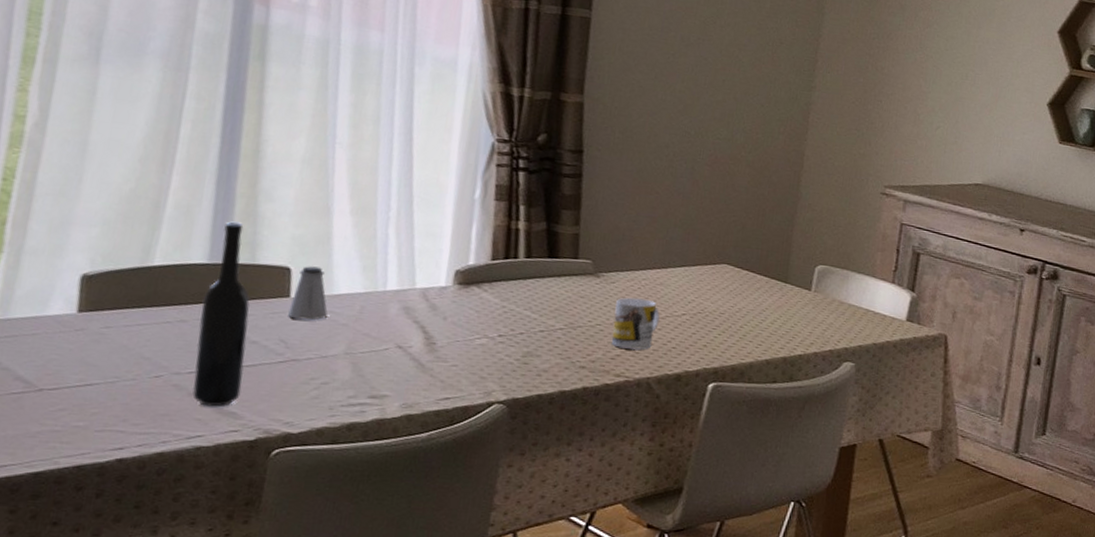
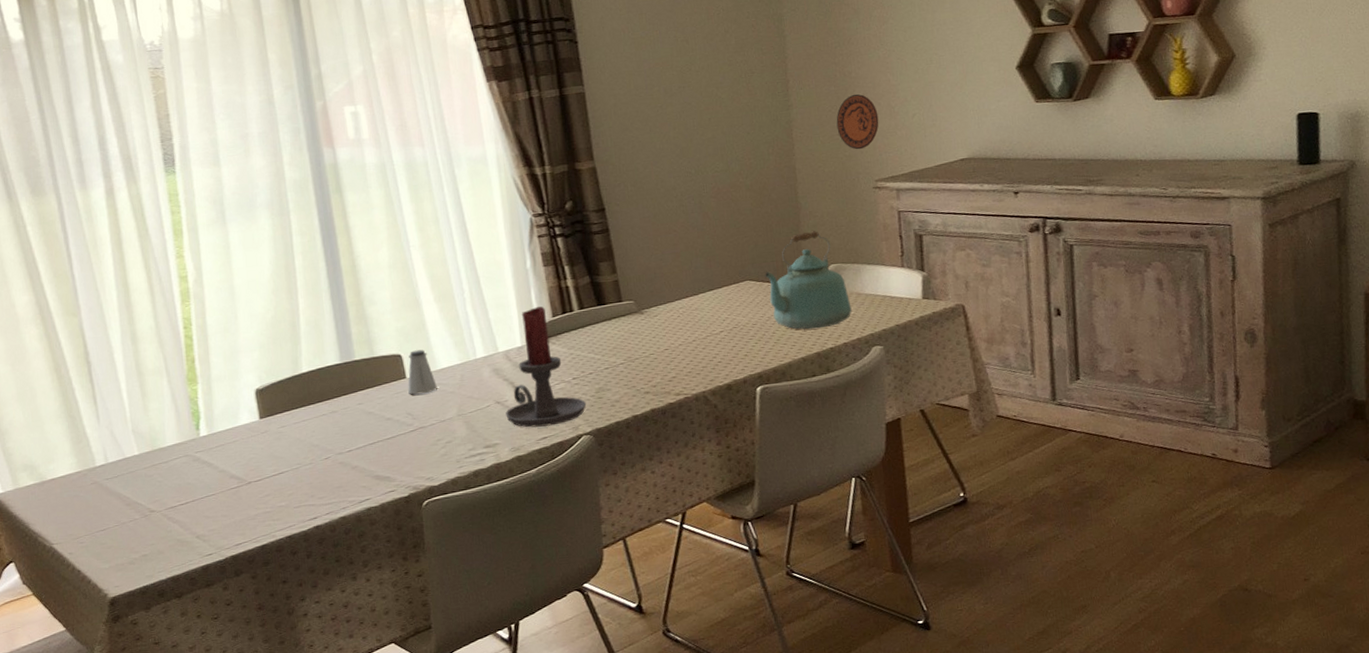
bottle: present [192,221,250,407] -> none [343,326,389,476]
candle holder: none [405,245,508,386] -> present [506,306,587,428]
mug: present [611,297,660,350] -> none [662,324,702,371]
kettle: none [744,224,831,332] -> present [764,231,852,330]
decorative plate: none [856,92,903,151] -> present [836,94,879,150]

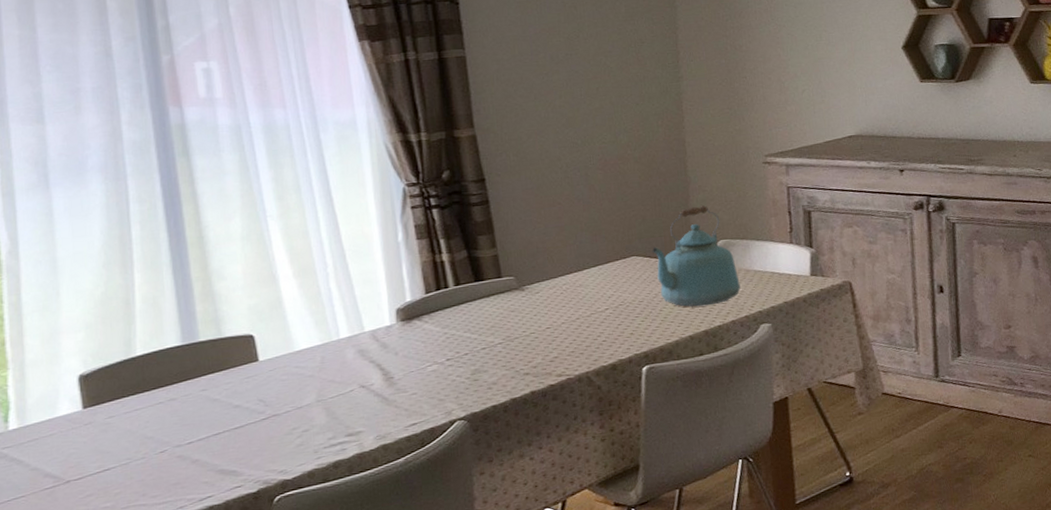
saltshaker: present [407,349,437,395] -> none [259,329,294,380]
candle holder: present [506,306,587,428] -> none [371,282,461,414]
decorative plate: present [836,94,879,150] -> none [726,68,769,124]

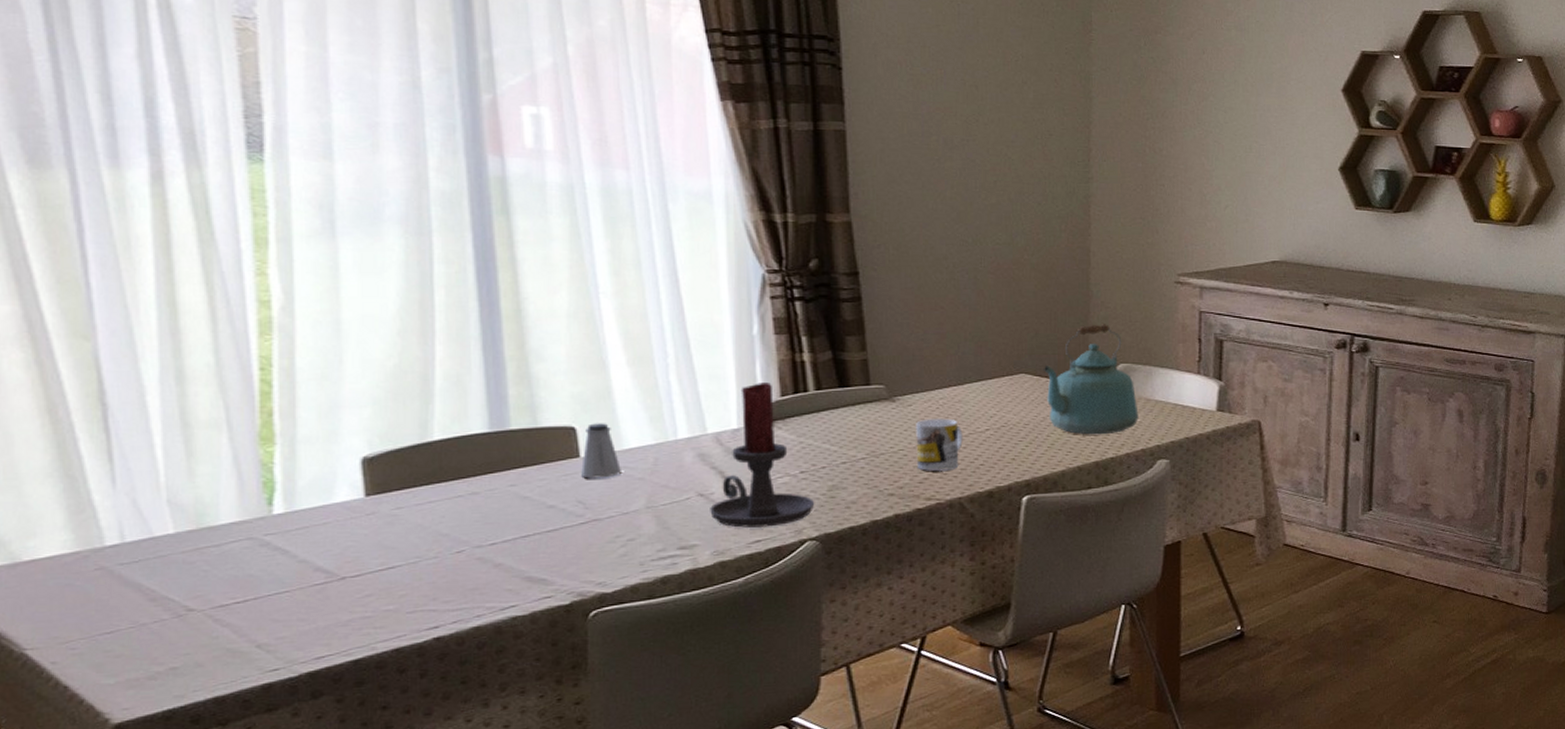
saltshaker: none [259,329,294,380] -> present [580,423,621,479]
candle holder: none [371,282,461,414] -> present [710,383,815,528]
mug: none [544,301,586,351] -> present [916,418,963,471]

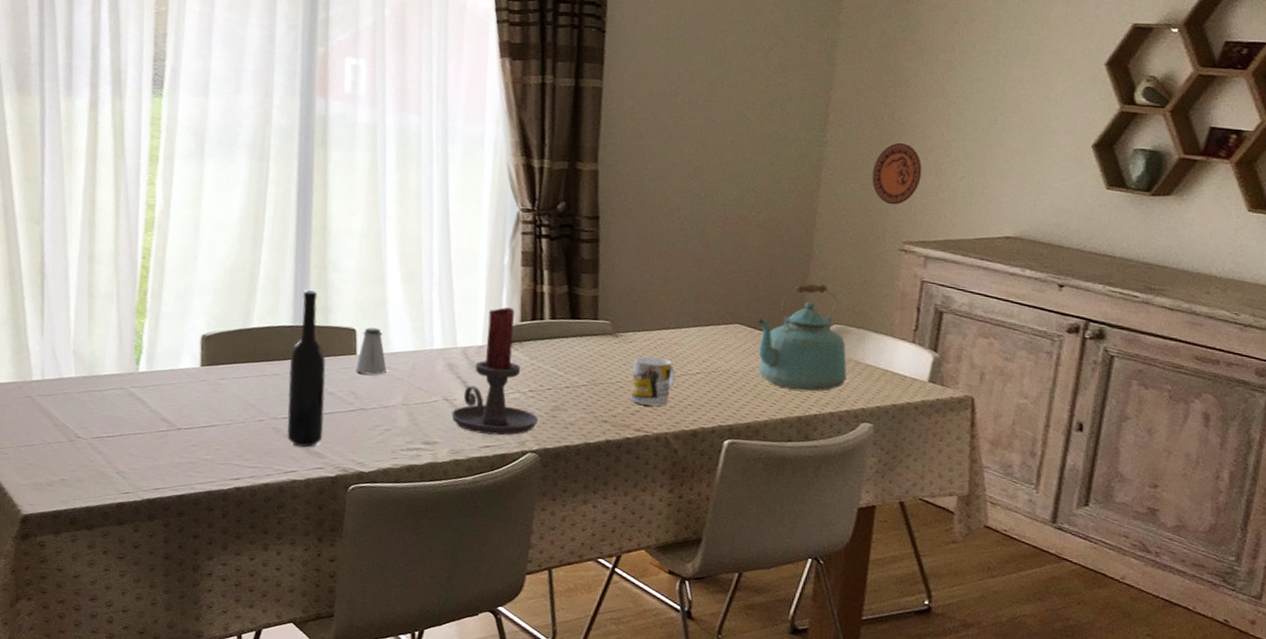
bottle: none [491,386,547,576] -> present [286,289,326,448]
decorative plate: none [1141,175,1188,238] -> present [872,143,922,205]

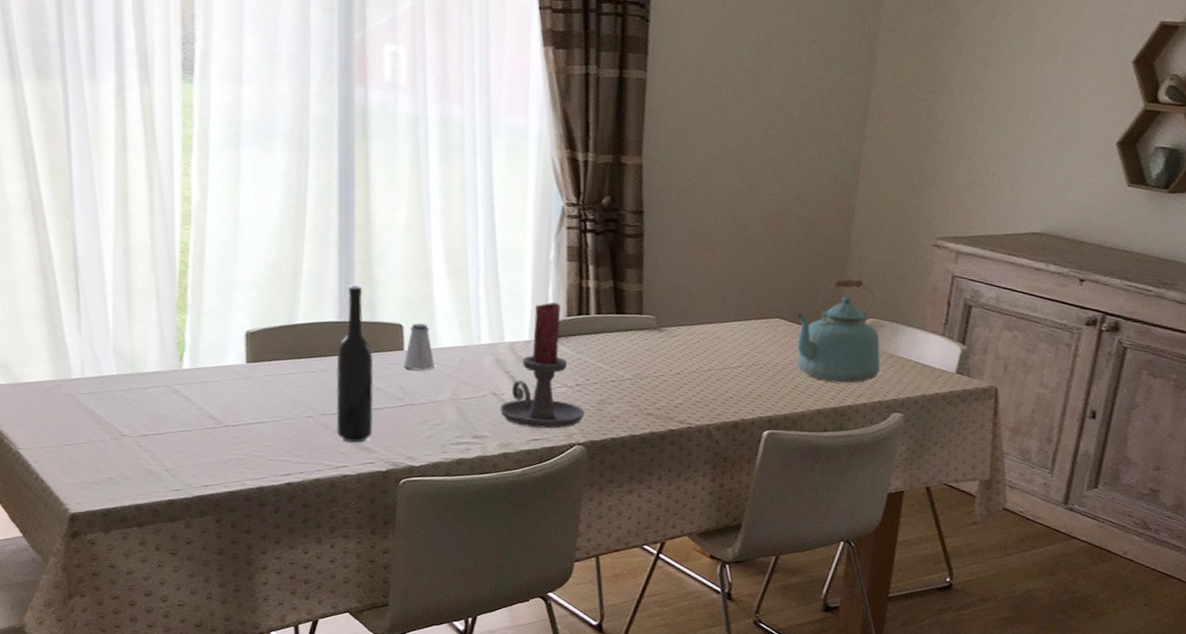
mug: present [630,356,676,406] -> none [674,350,718,399]
decorative plate: present [872,143,922,205] -> none [908,139,957,201]

